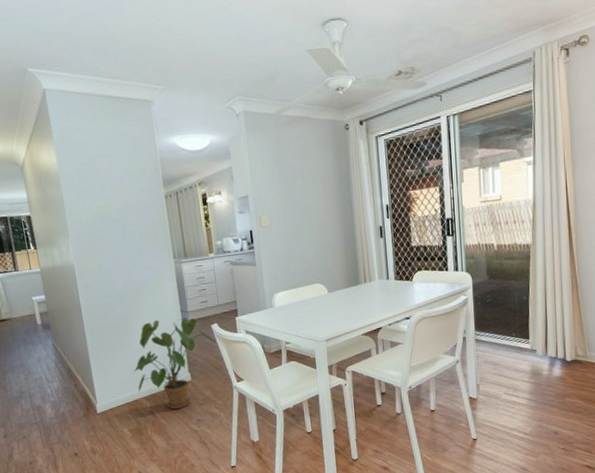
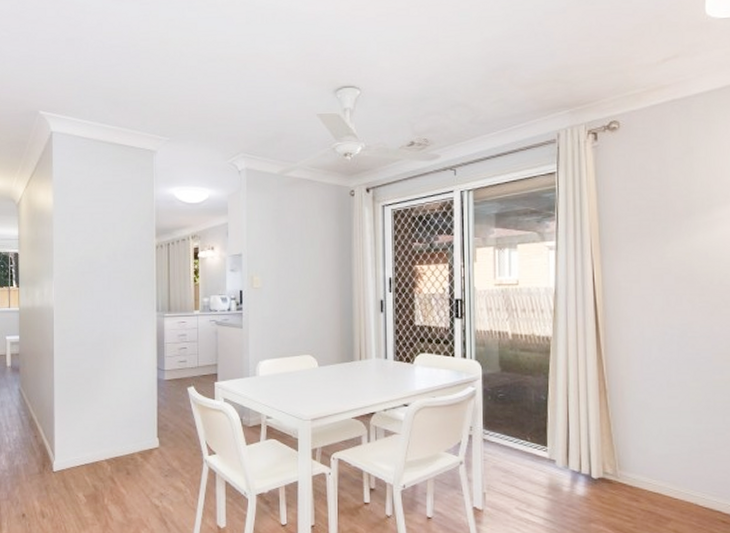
house plant: present [133,317,218,410] -> none [98,376,193,478]

